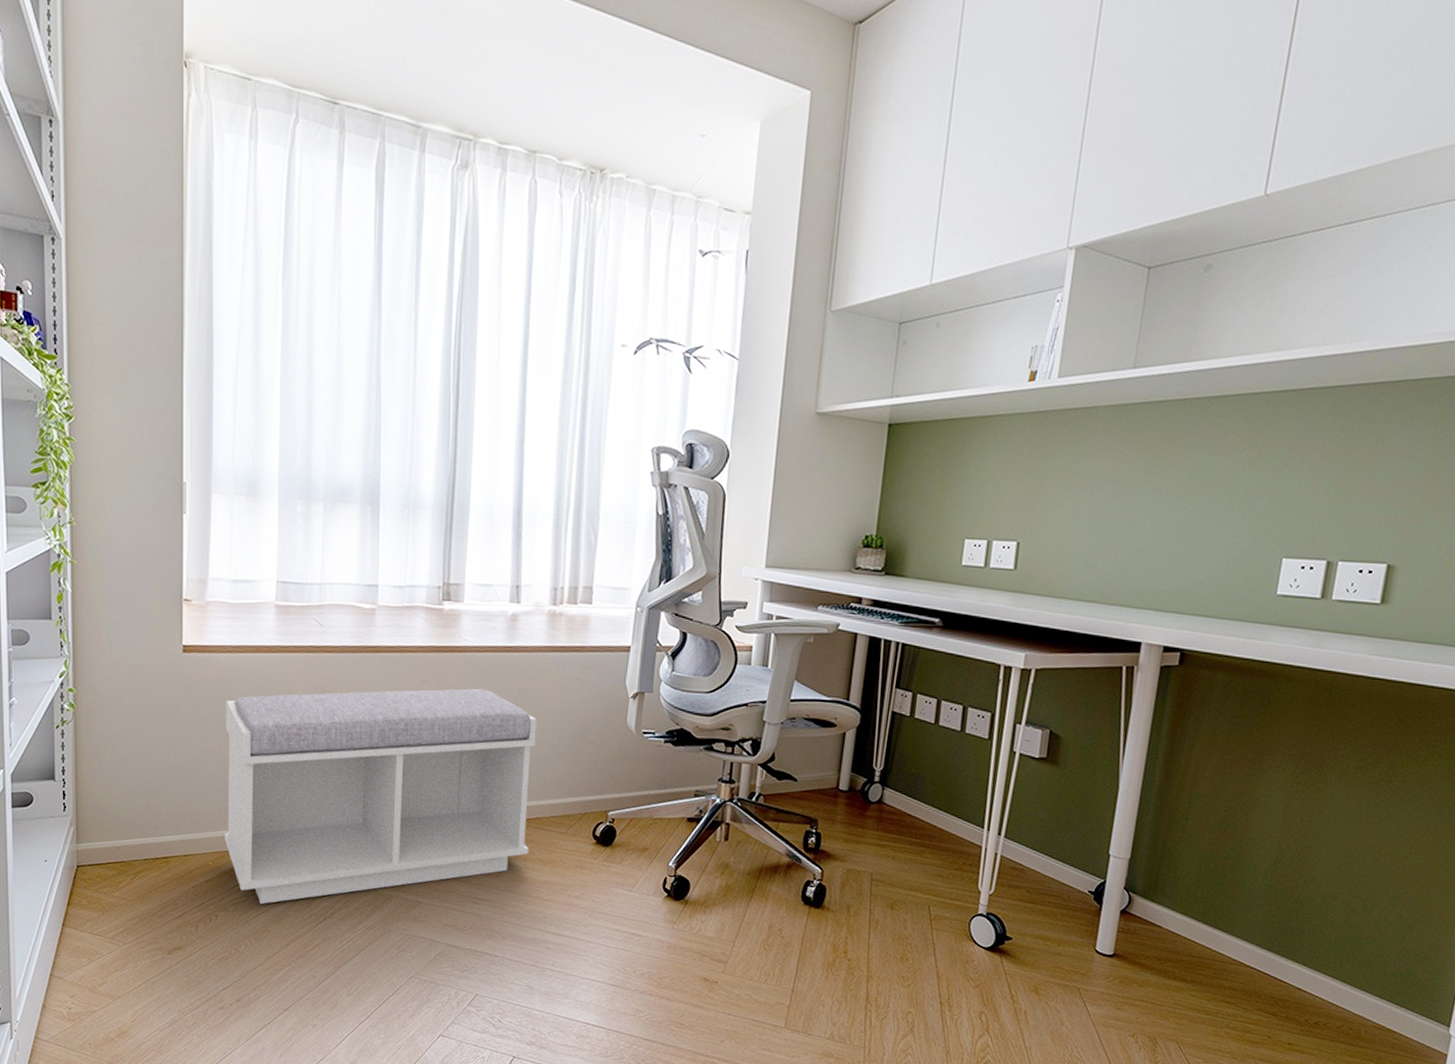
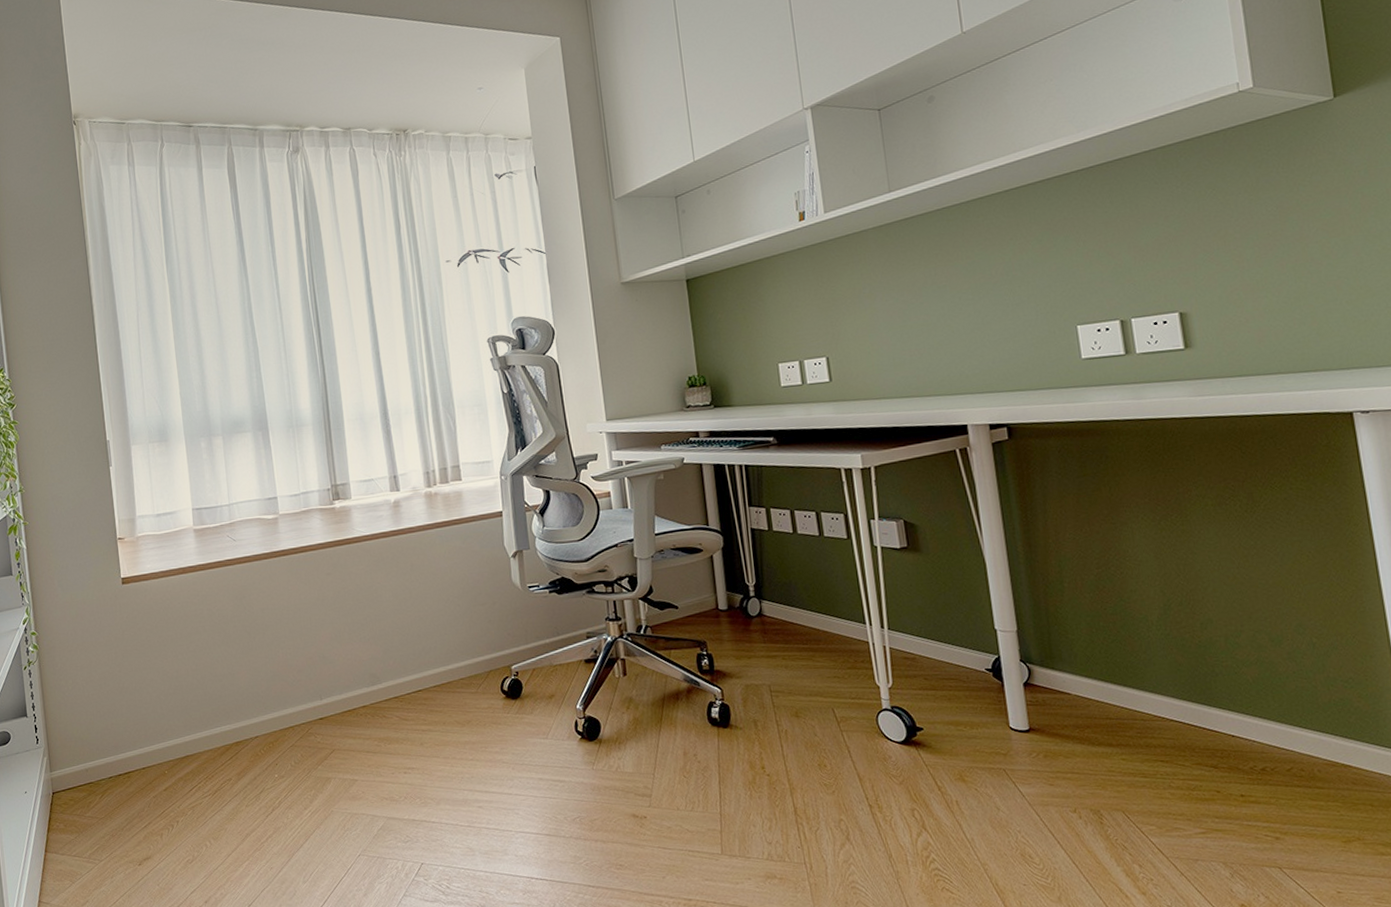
bench: present [224,688,537,904] -> none [163,571,446,804]

